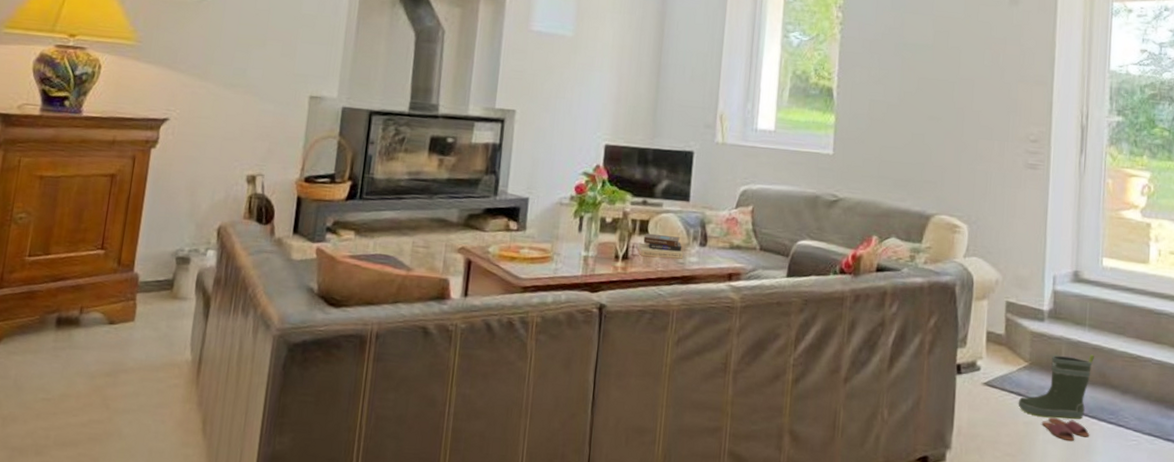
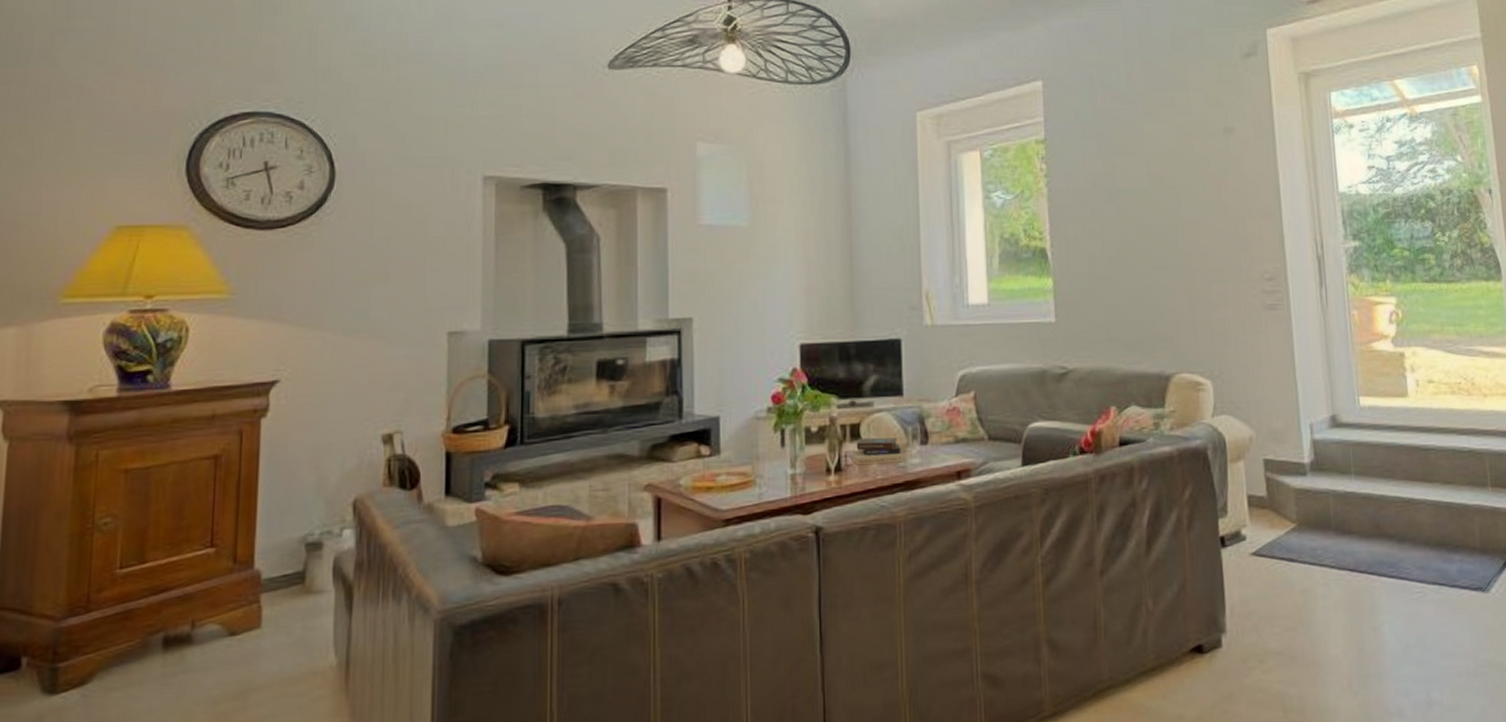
boot: present [1018,354,1094,419] -> none [1291,504,1365,582]
slippers: present [1041,417,1090,442] -> none [1319,579,1372,604]

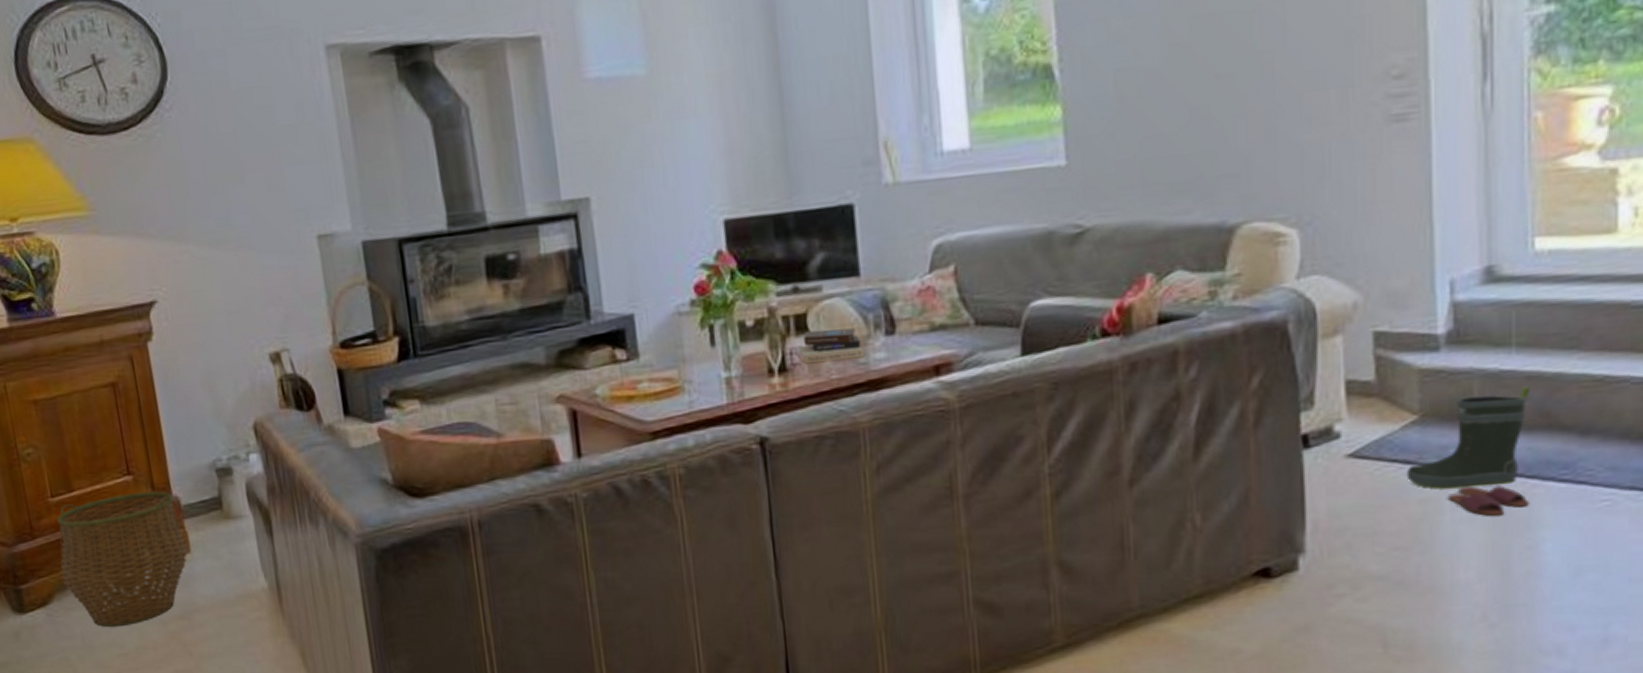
basket: none [110,564,258,708] -> present [56,491,188,627]
boot: none [1291,504,1365,582] -> present [1406,386,1529,489]
slippers: none [1319,579,1372,604] -> present [1447,485,1530,517]

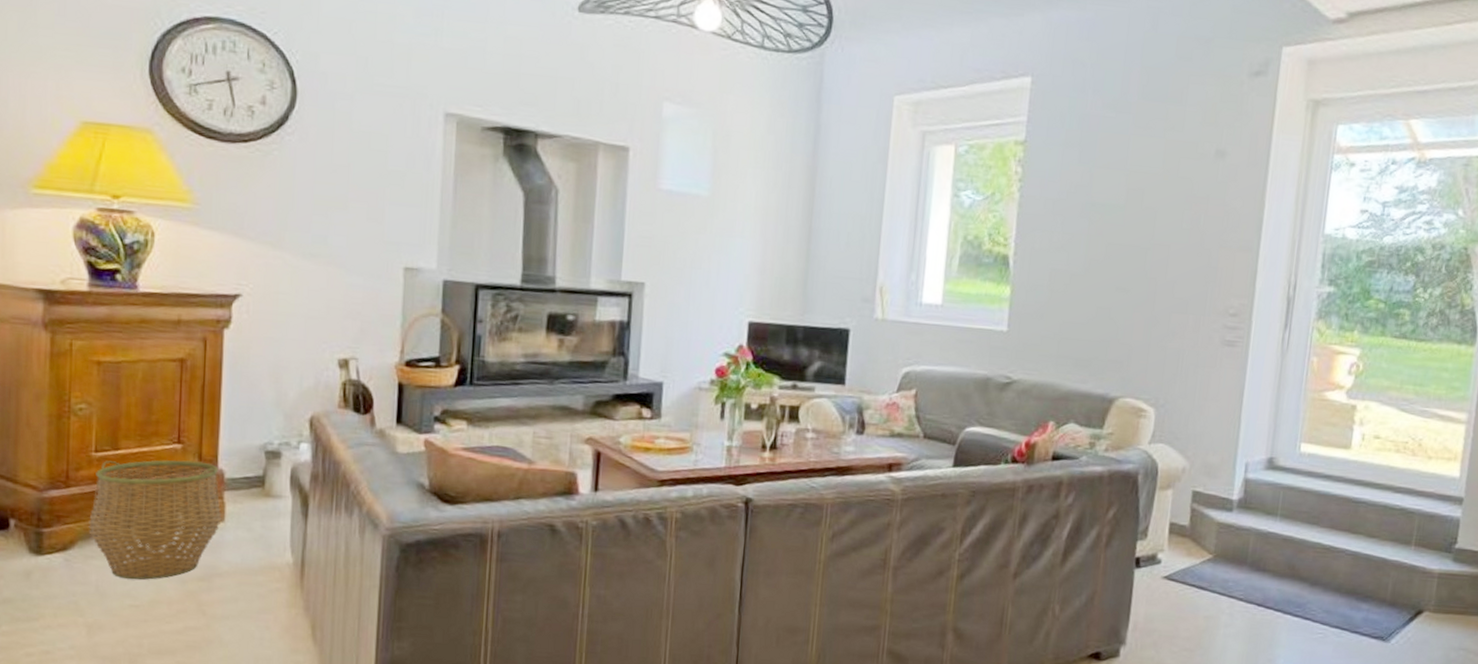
books: present [797,328,864,364] -> none [787,420,838,449]
boot: present [1406,386,1529,489] -> none [1199,546,1284,613]
slippers: present [1447,485,1530,517] -> none [1223,610,1274,636]

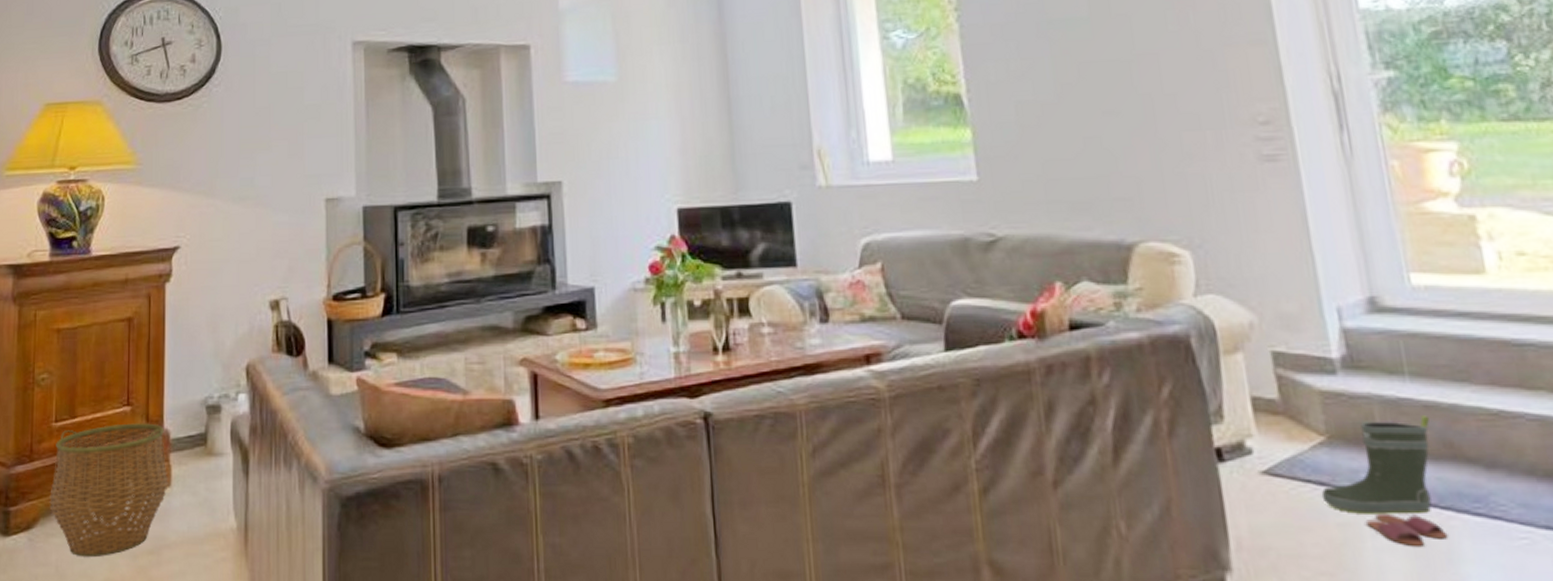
boot: none [1199,546,1284,613] -> present [1321,415,1432,514]
slippers: none [1223,610,1274,636] -> present [1365,513,1448,548]

